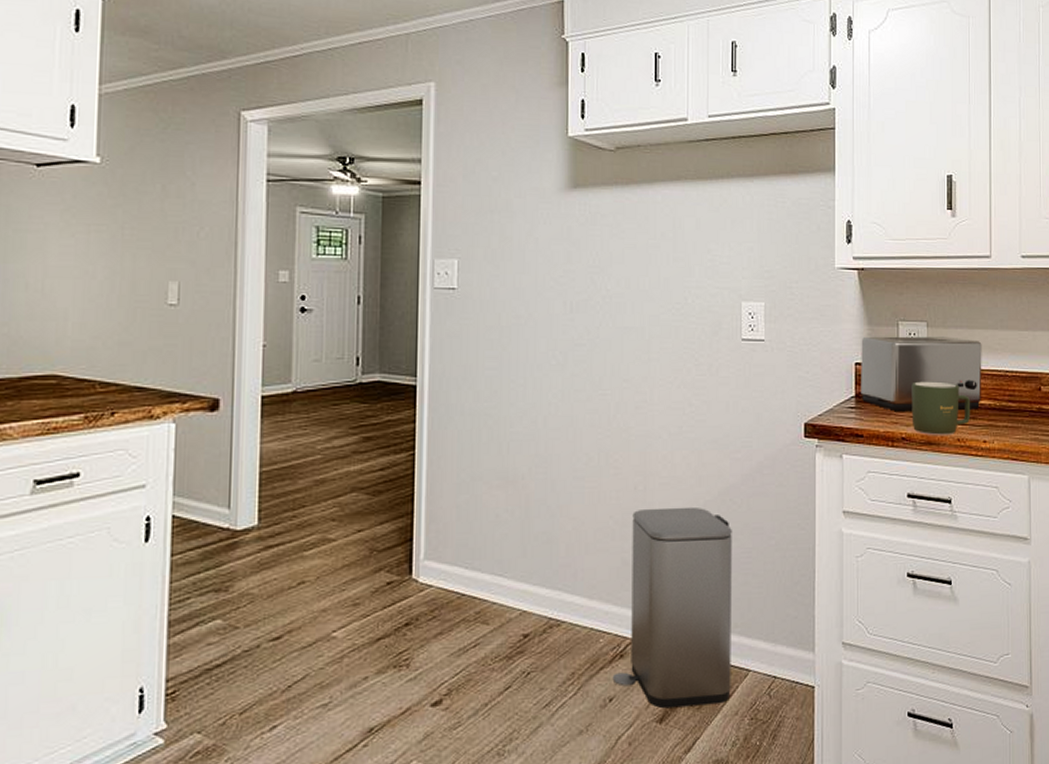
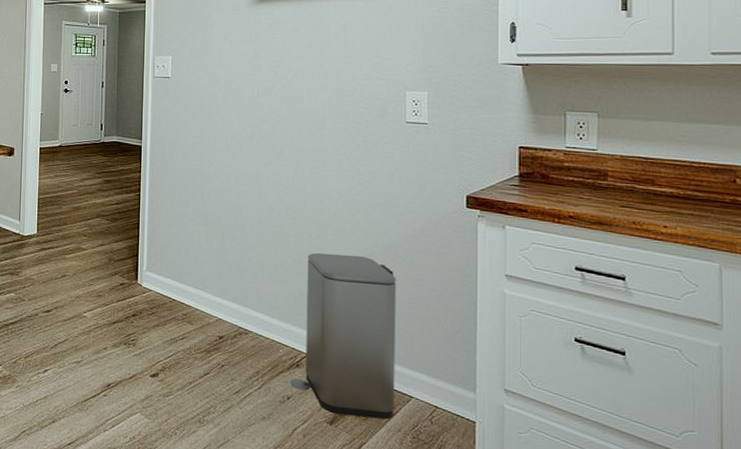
toaster: present [861,336,982,412] -> none [525,123,663,196]
mug: present [911,381,971,436] -> none [580,166,649,219]

